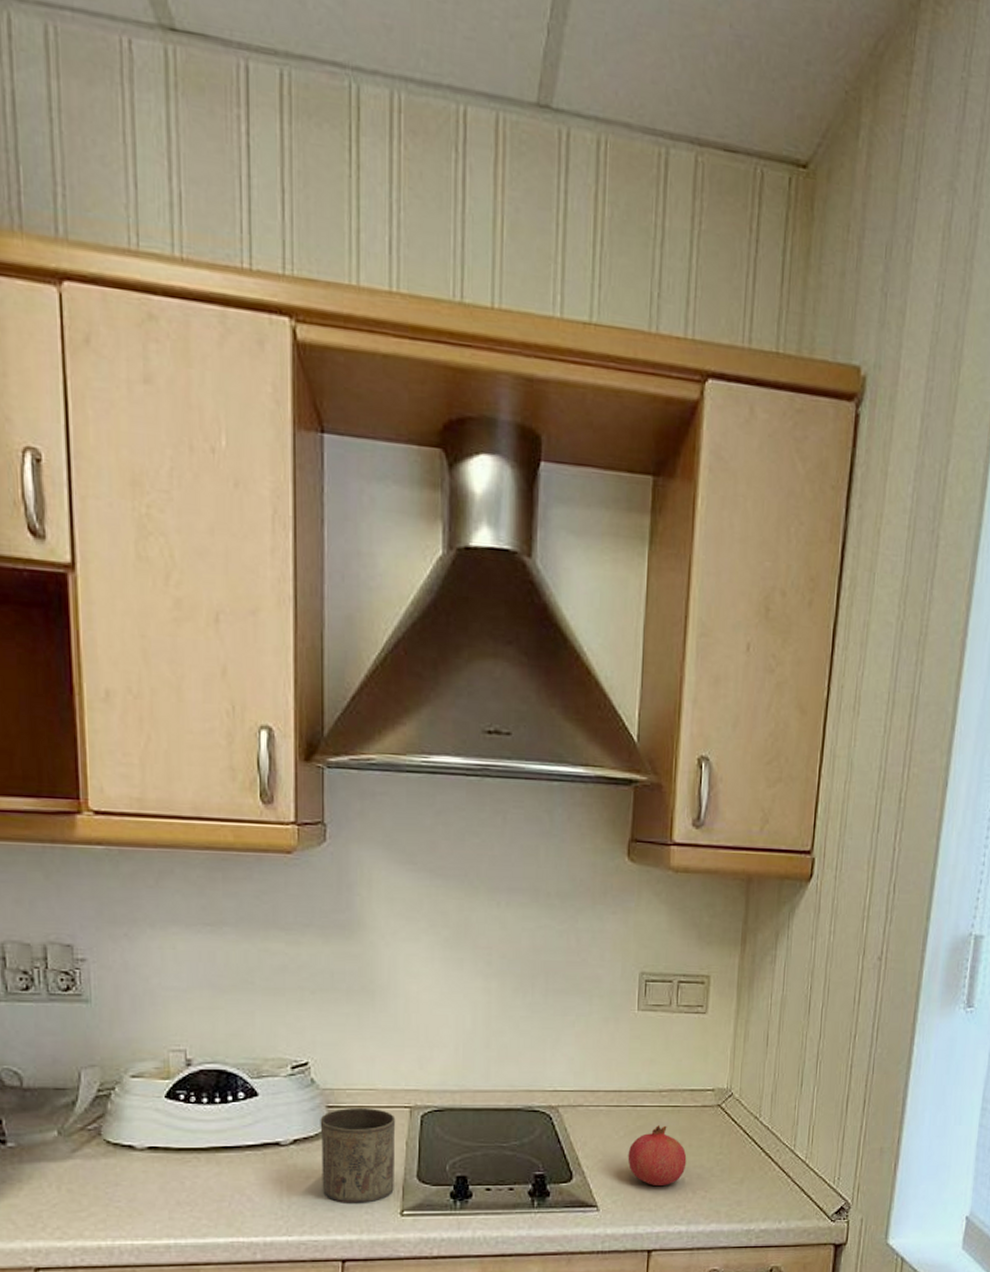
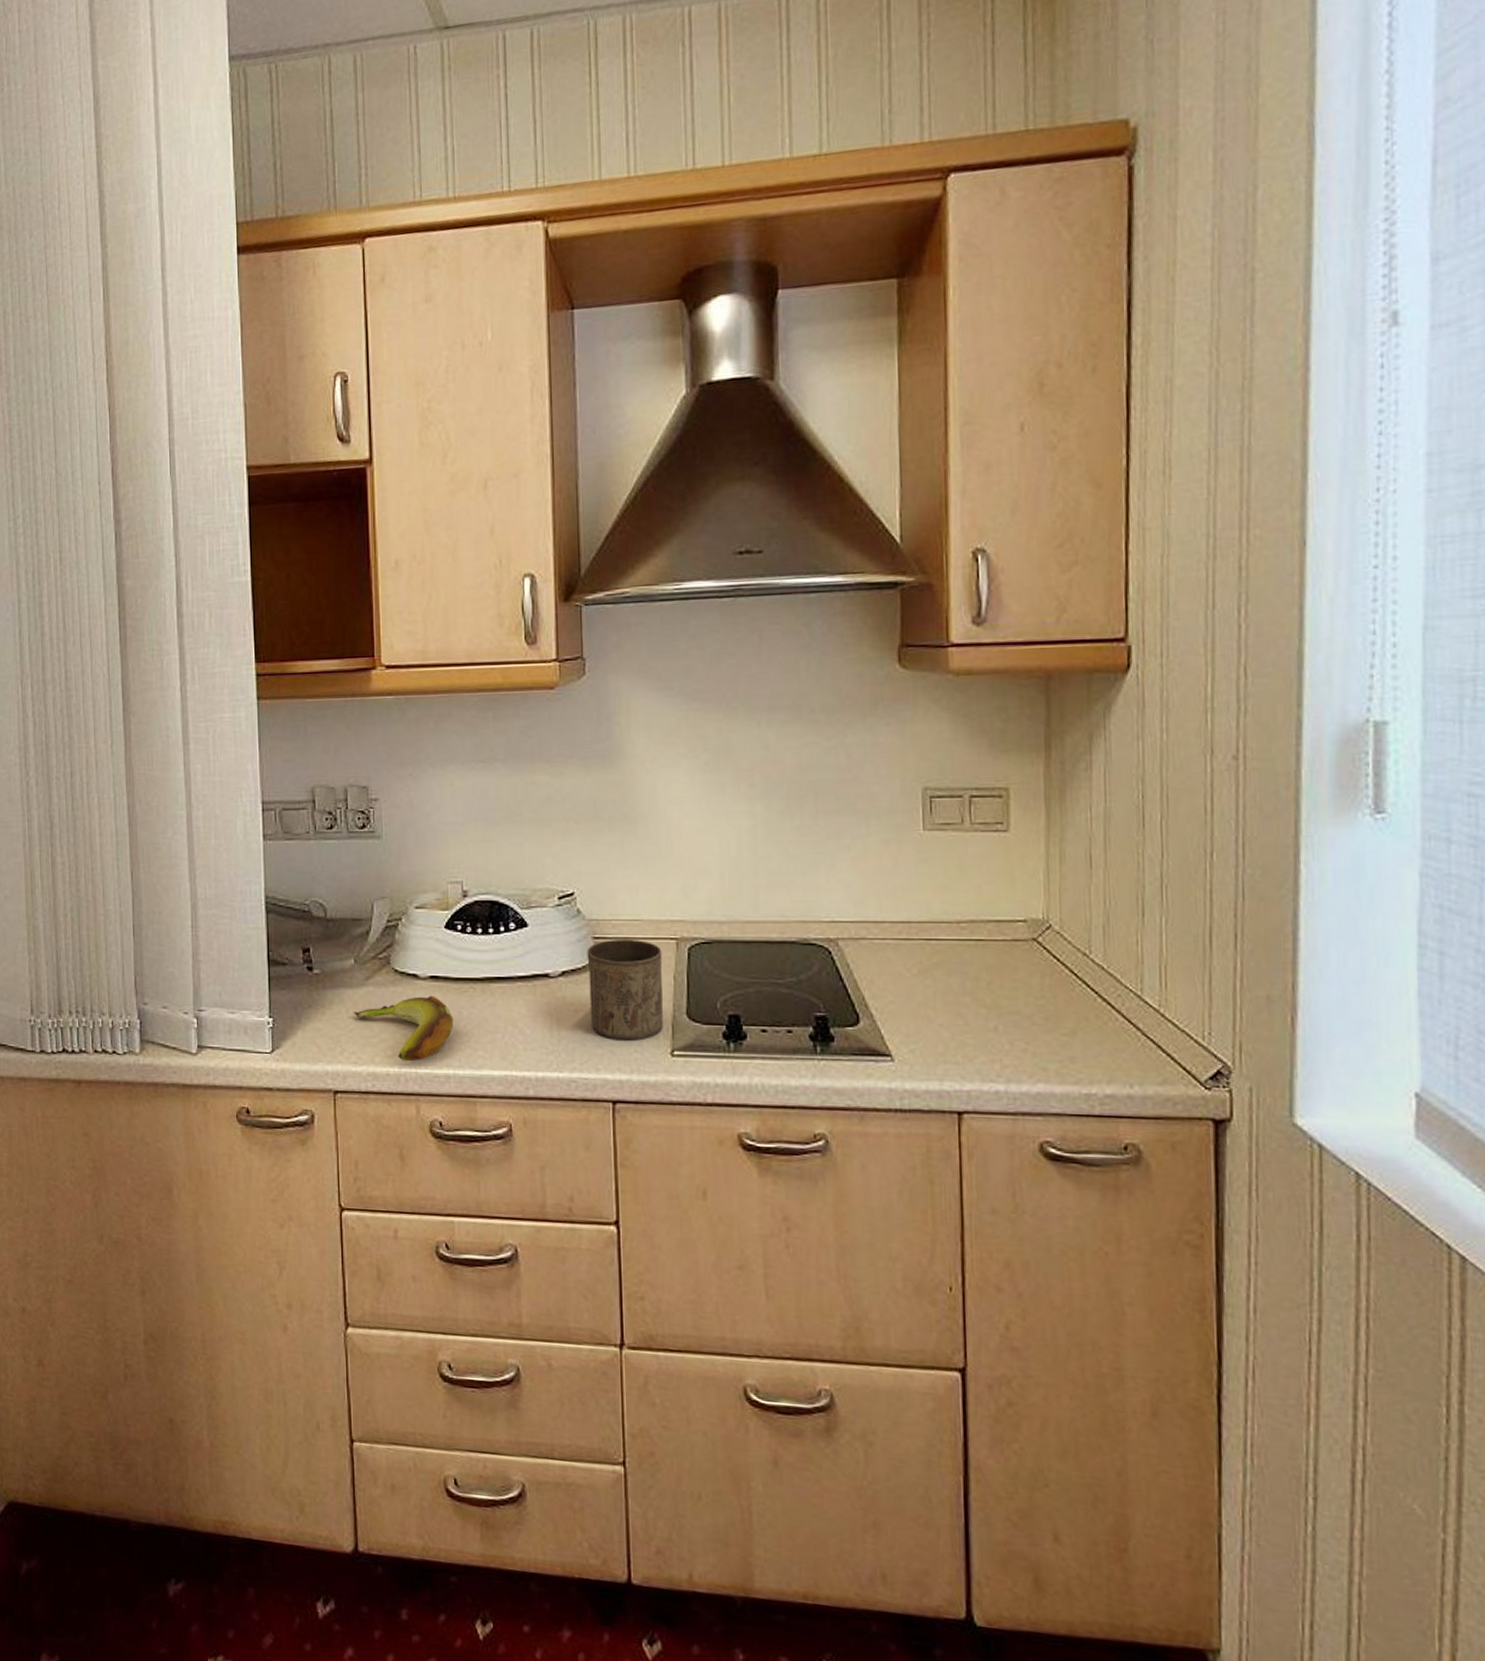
banana: none [58,1166,175,1234] -> present [354,995,454,1062]
fruit: present [627,1124,687,1186] -> none [924,961,999,1034]

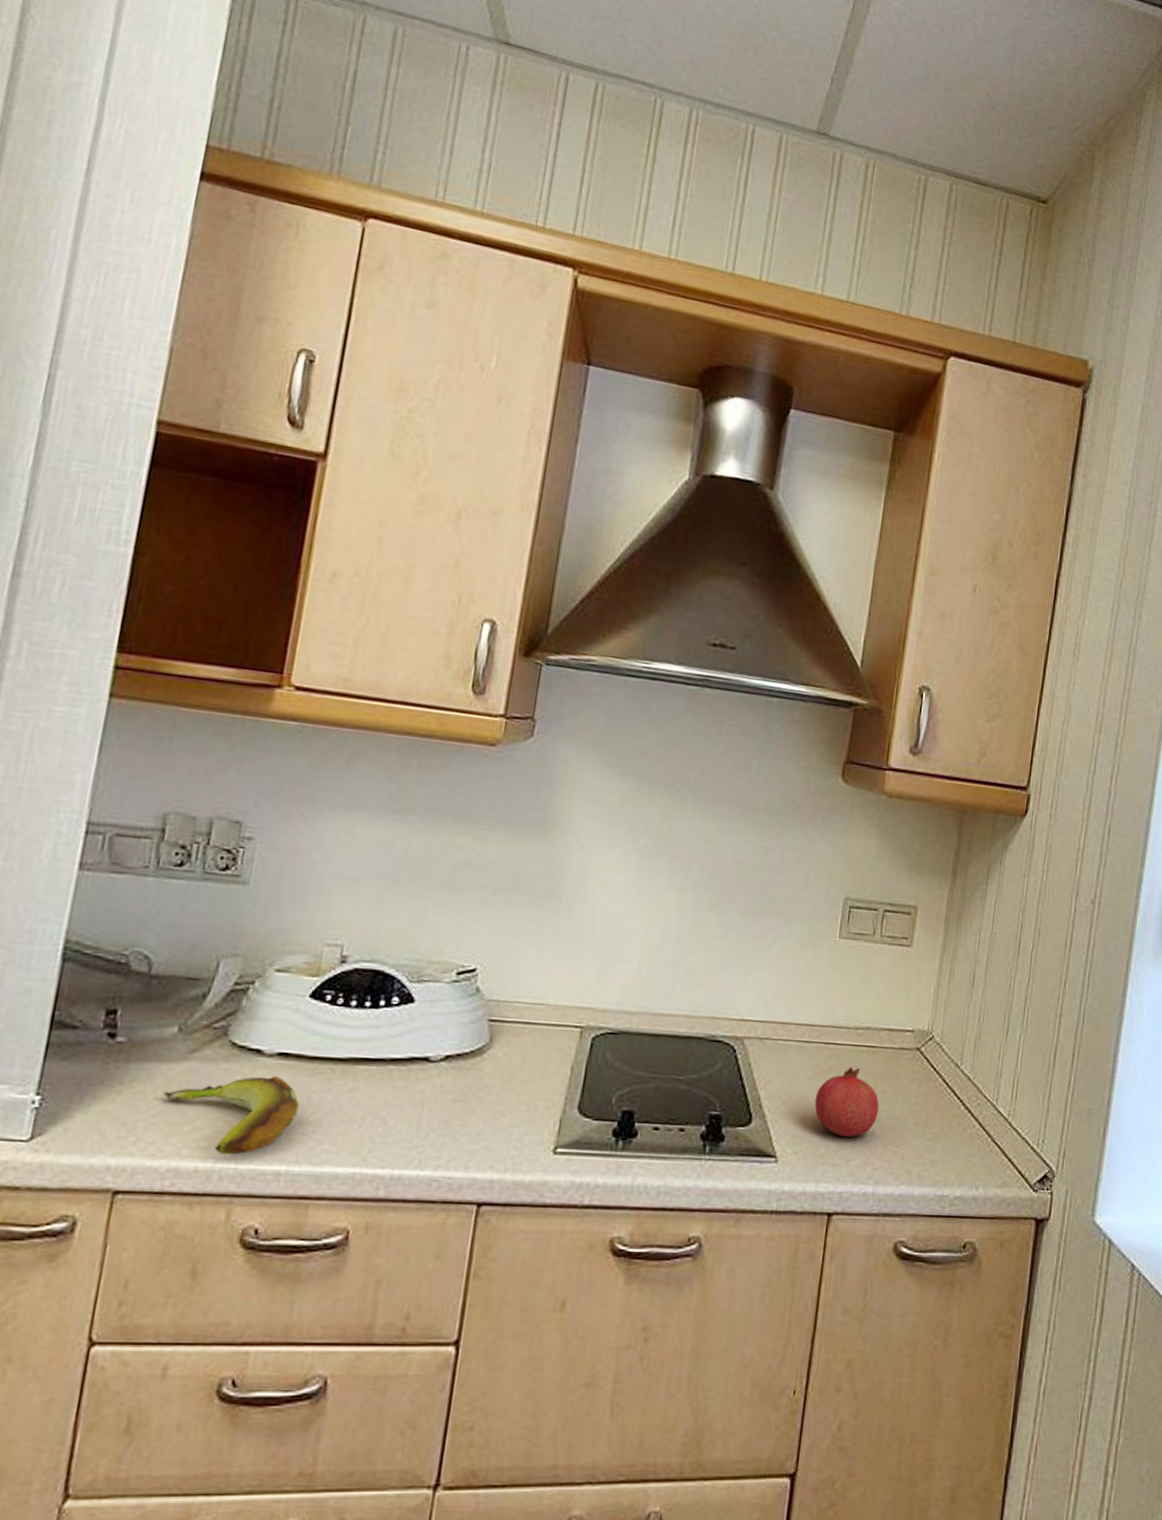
cup: present [587,938,664,1042] -> none [468,1023,564,1137]
fruit: none [924,961,999,1034] -> present [814,1065,880,1137]

